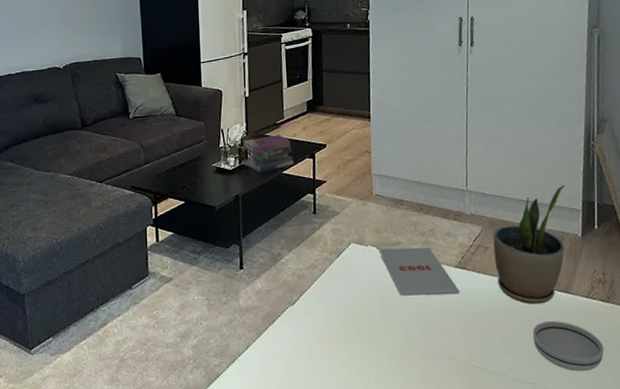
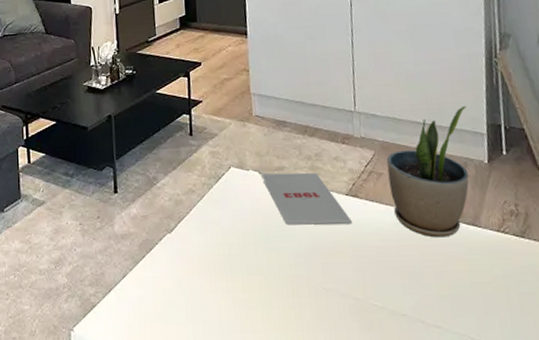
books: present [241,134,294,173] -> none [113,52,168,93]
bowl: present [532,321,604,372] -> none [436,257,522,316]

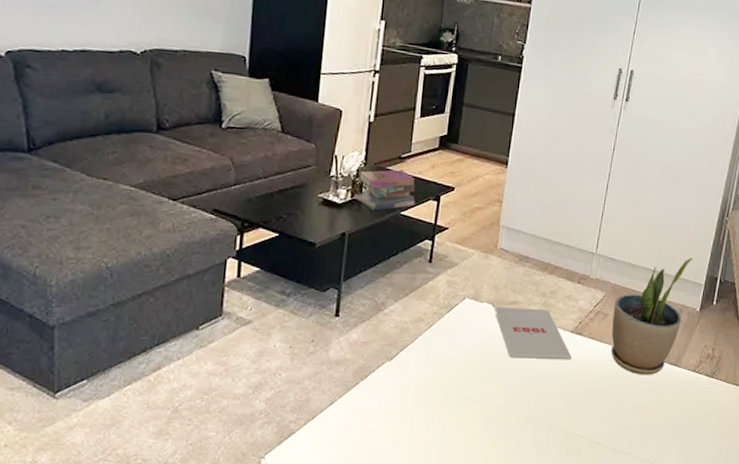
books: none [113,52,168,93] -> present [353,169,415,211]

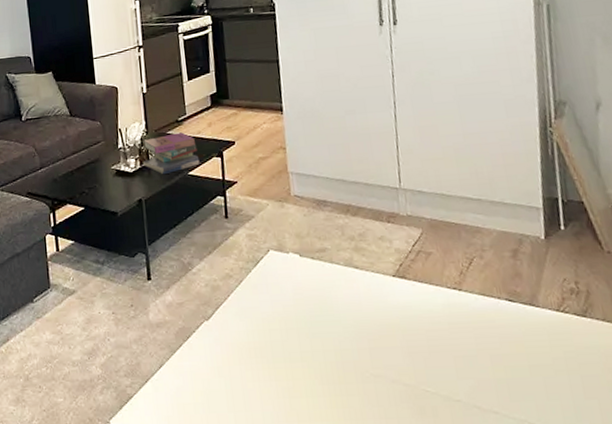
magazine: present [493,307,572,360] -> none [301,253,400,310]
potted plant: present [611,257,693,375] -> none [435,179,525,319]

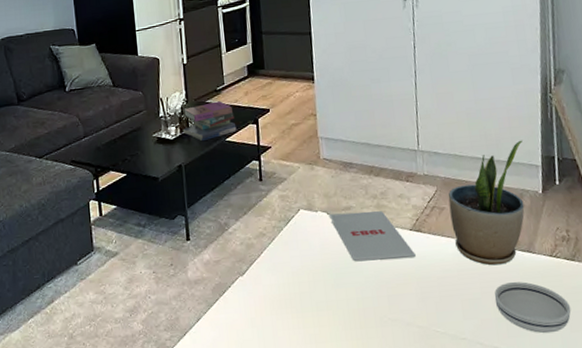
magazine: none [301,253,400,310] -> present [328,210,416,262]
potted plant: none [435,179,525,319] -> present [448,140,525,266]
bowl: none [492,339,585,400] -> present [494,281,571,334]

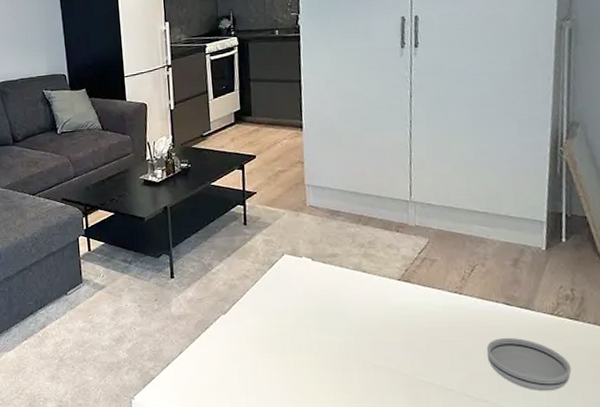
books: present [182,101,237,142] -> none [168,146,222,185]
magazine: present [328,210,416,262] -> none [313,259,403,308]
potted plant: present [448,140,525,266] -> none [440,194,527,320]

